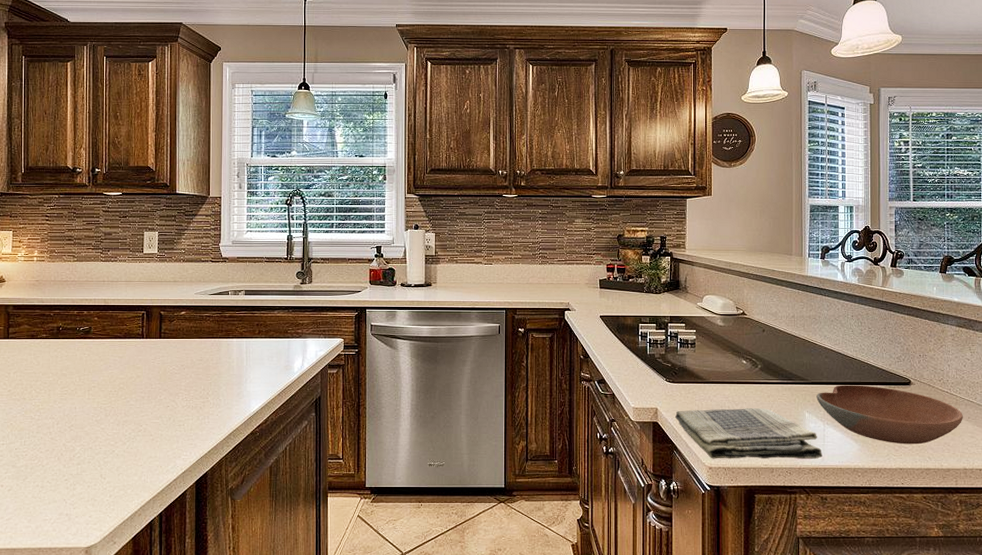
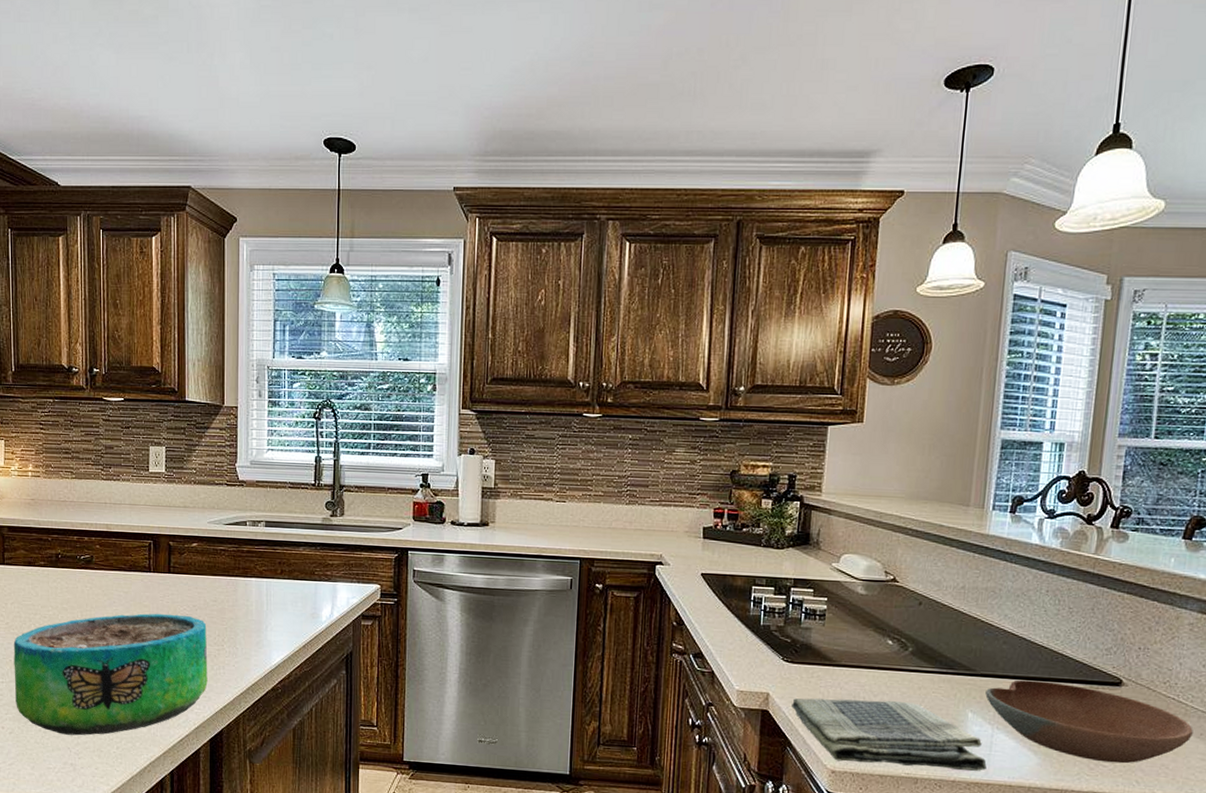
decorative bowl: none [14,373,194,488] -> present [13,613,208,736]

